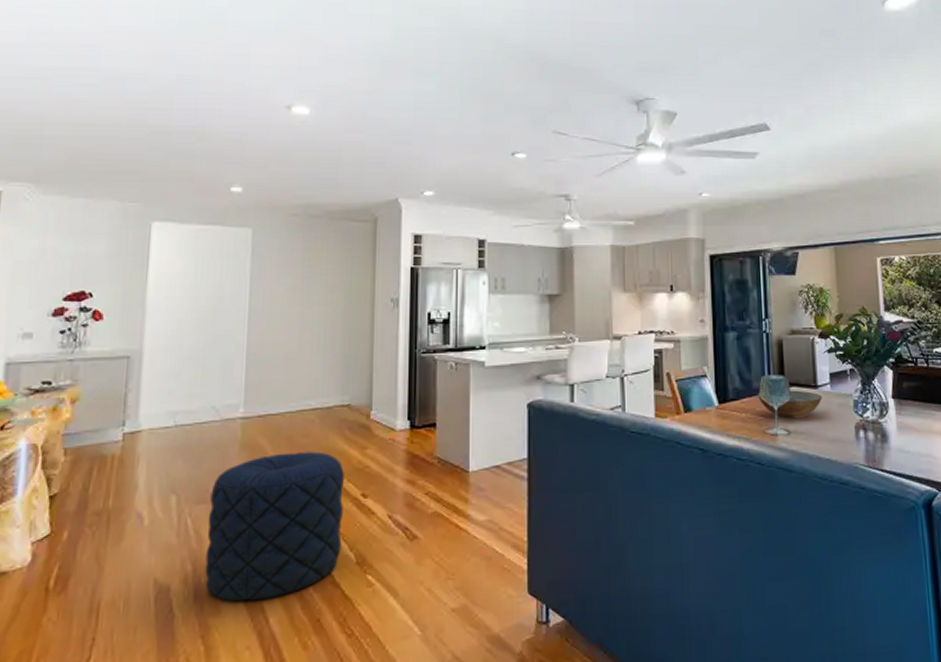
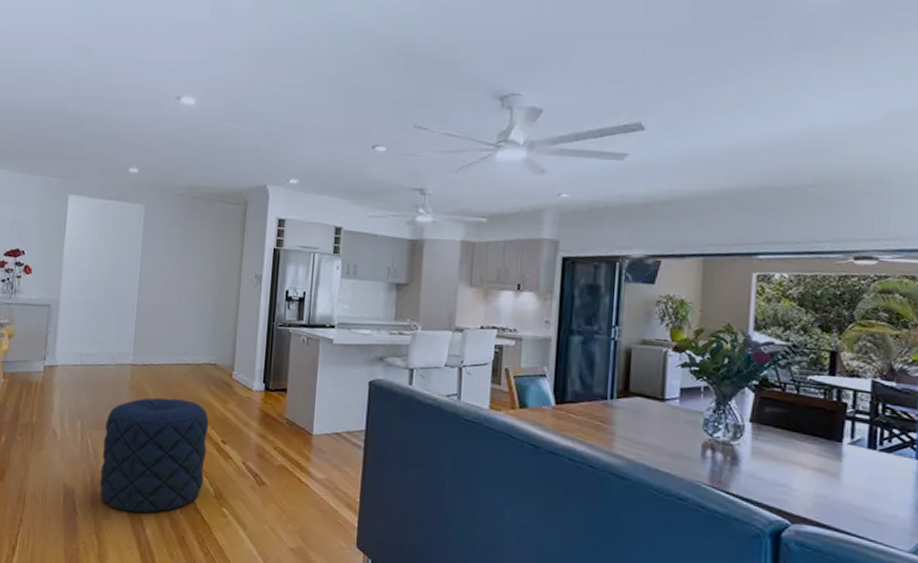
bowl: present [757,390,823,419] -> none [597,400,670,430]
wine glass: present [759,375,792,436] -> none [600,382,636,444]

